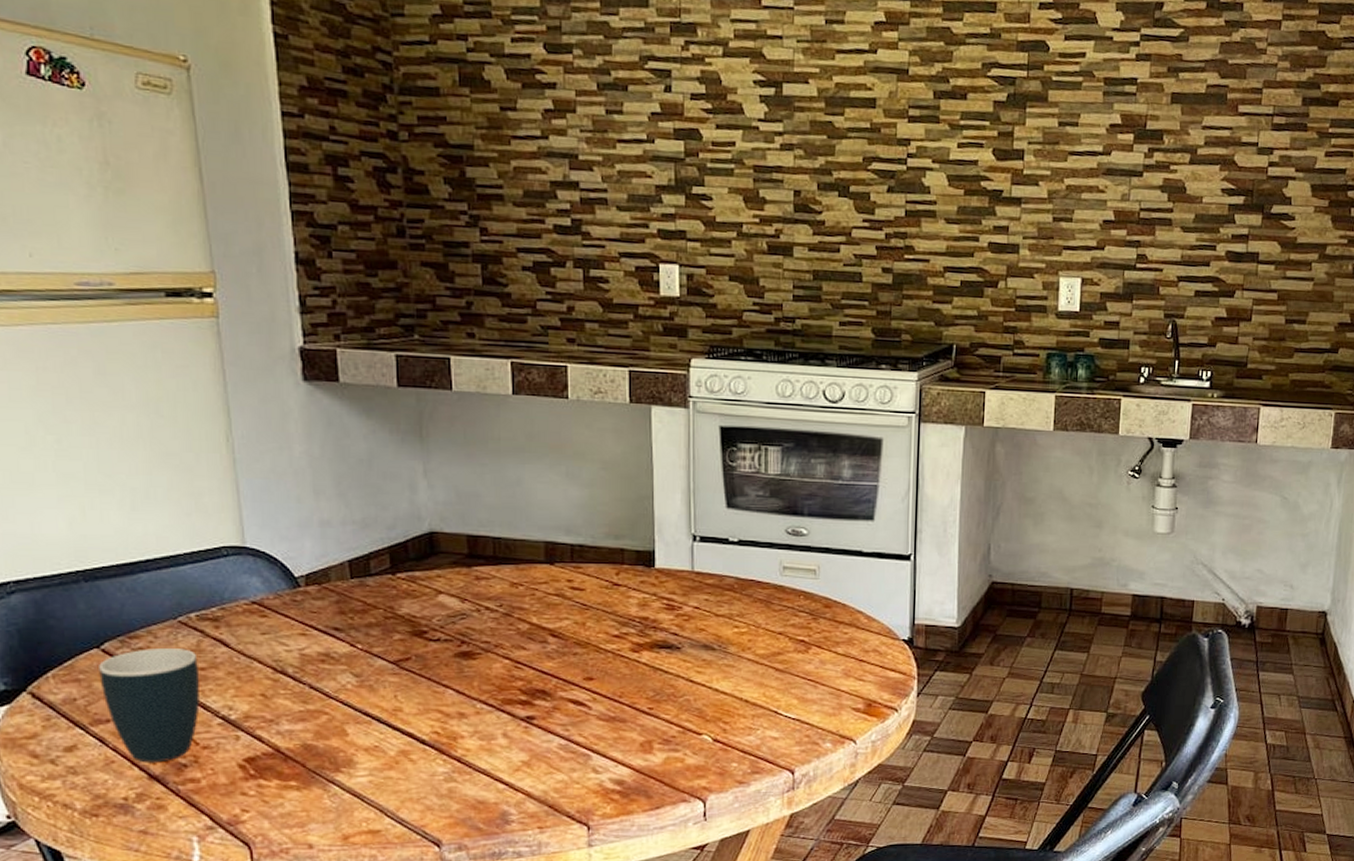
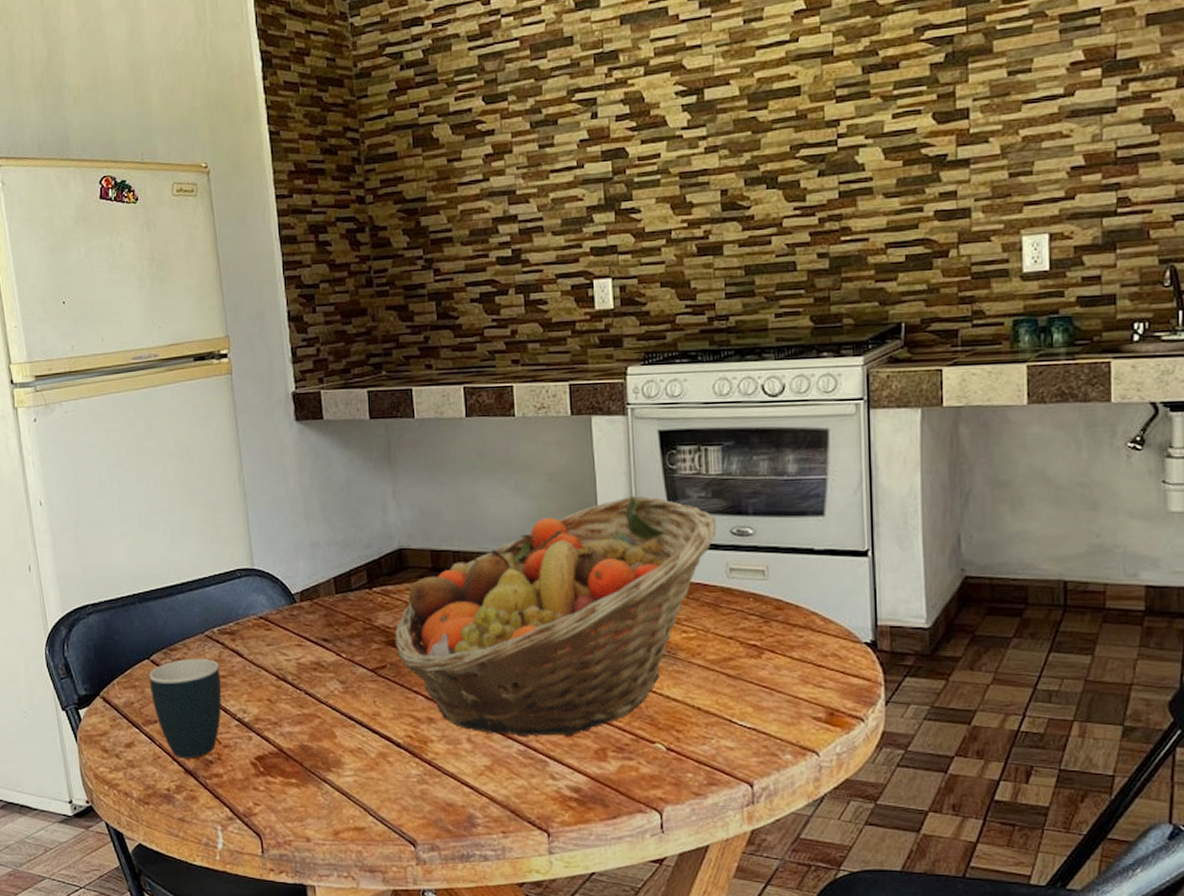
fruit basket: none [422,490,773,730] -> present [395,495,717,737]

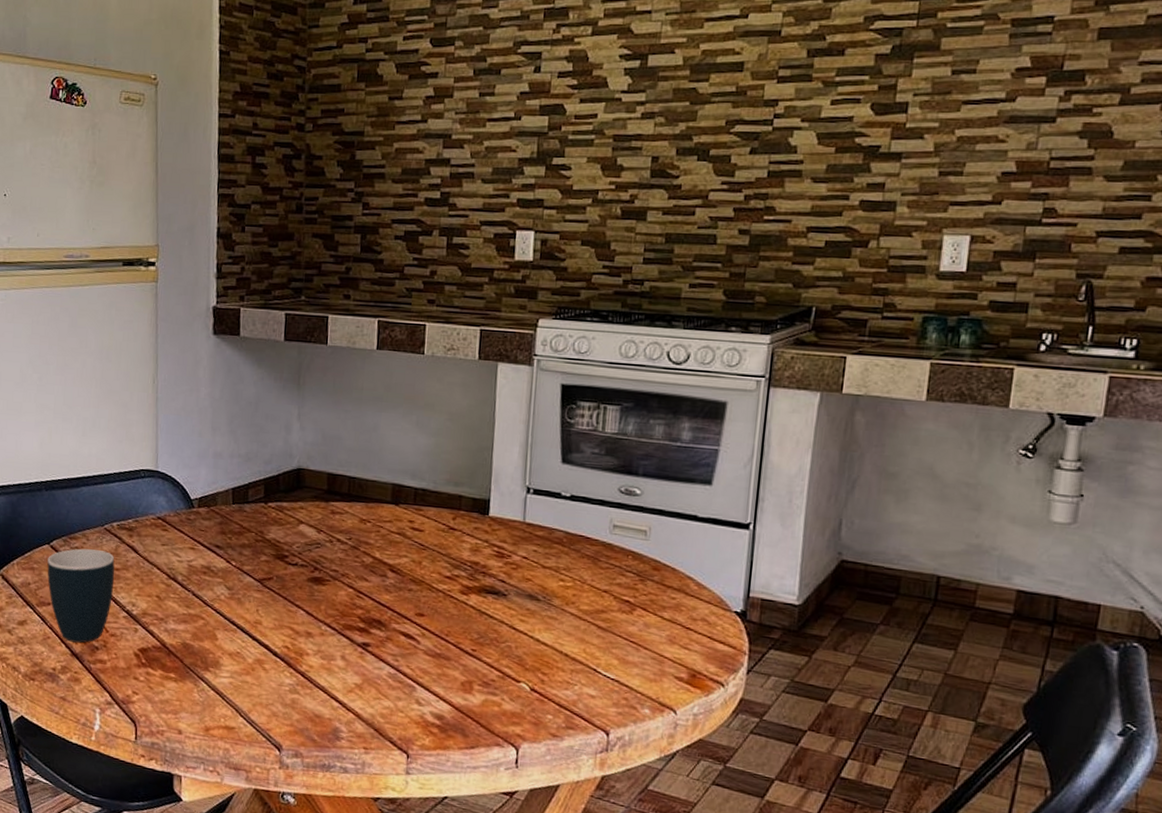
fruit basket: present [395,495,717,737] -> none [283,444,607,667]

